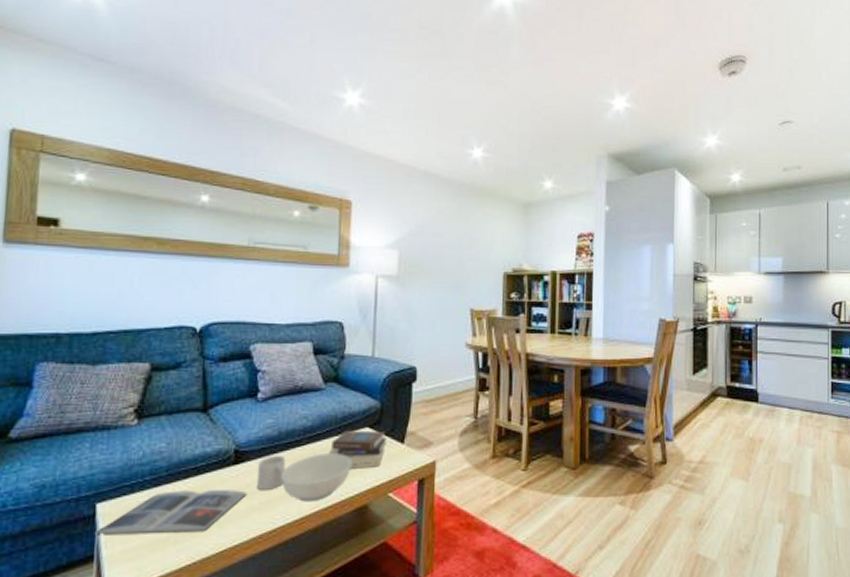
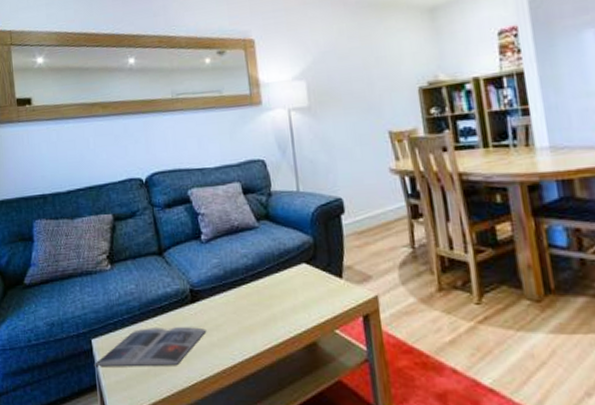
mug: present [256,455,286,491] -> none [211,293,236,328]
bowl: present [280,453,353,502] -> none [232,290,296,339]
books: present [328,430,388,469] -> none [271,266,326,305]

